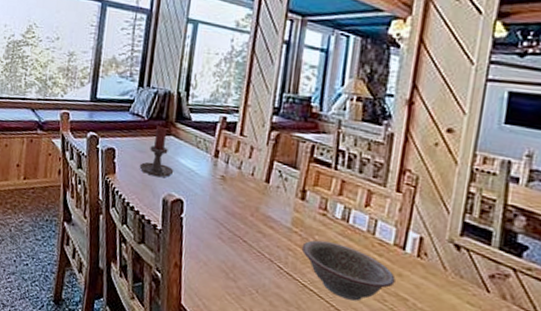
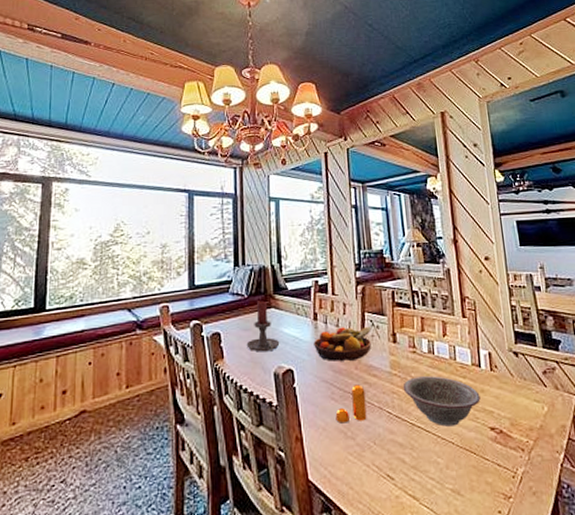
fruit bowl: none [209,170,278,207] -> present [314,327,371,361]
pepper shaker: none [219,230,258,268] -> present [335,384,367,423]

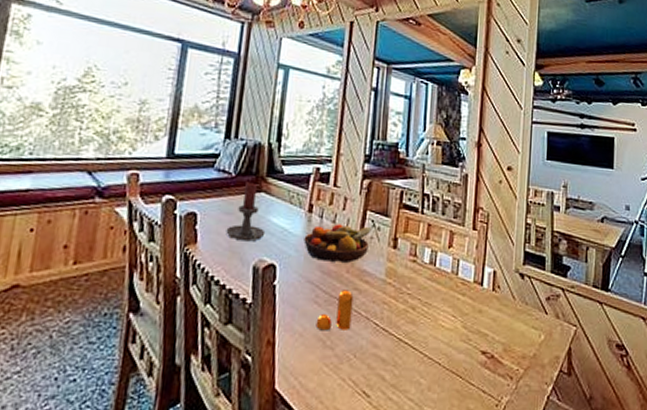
decorative bowl: present [402,376,481,427] -> none [395,288,477,346]

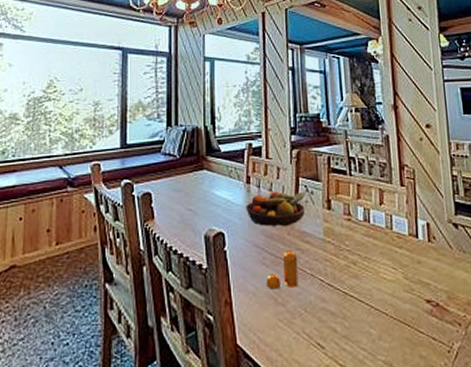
candle holder: present [226,182,266,242] -> none [177,162,212,214]

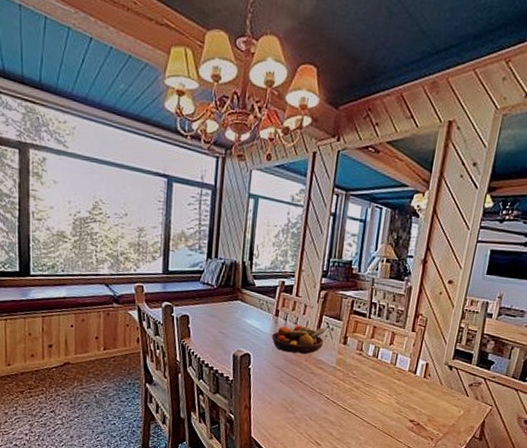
pepper shaker: present [266,250,299,289] -> none [281,373,310,401]

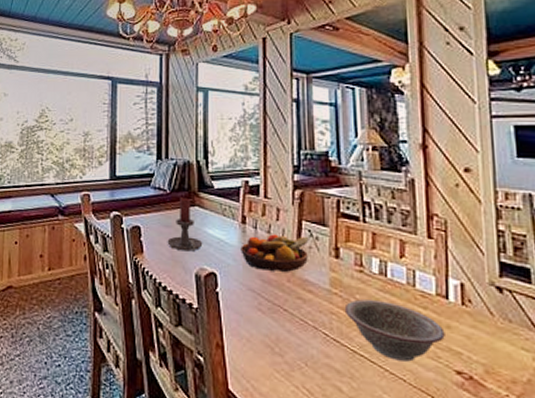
candle holder: none [211,292,242,337] -> present [167,197,203,252]
decorative bowl: none [343,374,409,415] -> present [344,299,445,362]

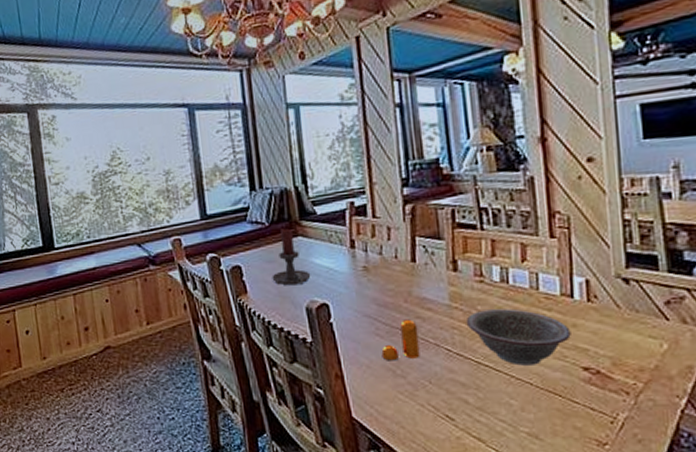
fruit bowl: present [240,234,309,272] -> none [351,254,425,294]
pepper shaker: none [262,298,299,339] -> present [381,319,420,361]

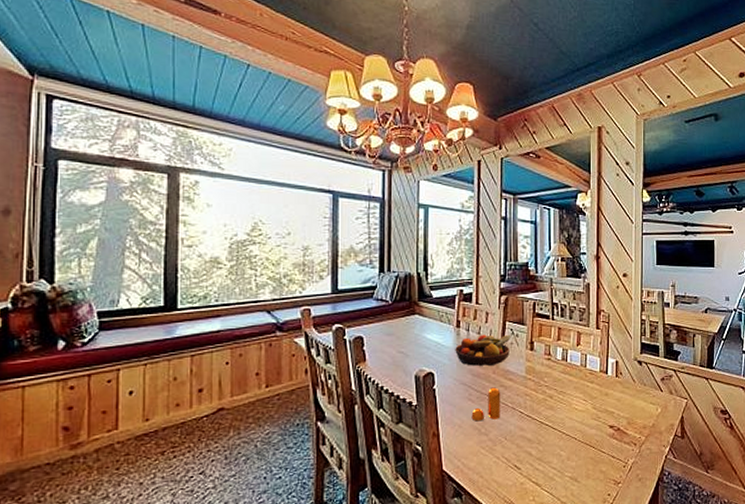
candle holder: present [272,228,311,286] -> none [389,307,422,356]
fruit bowl: none [351,254,425,294] -> present [455,335,511,366]
decorative bowl: present [465,308,571,366] -> none [535,381,604,425]

